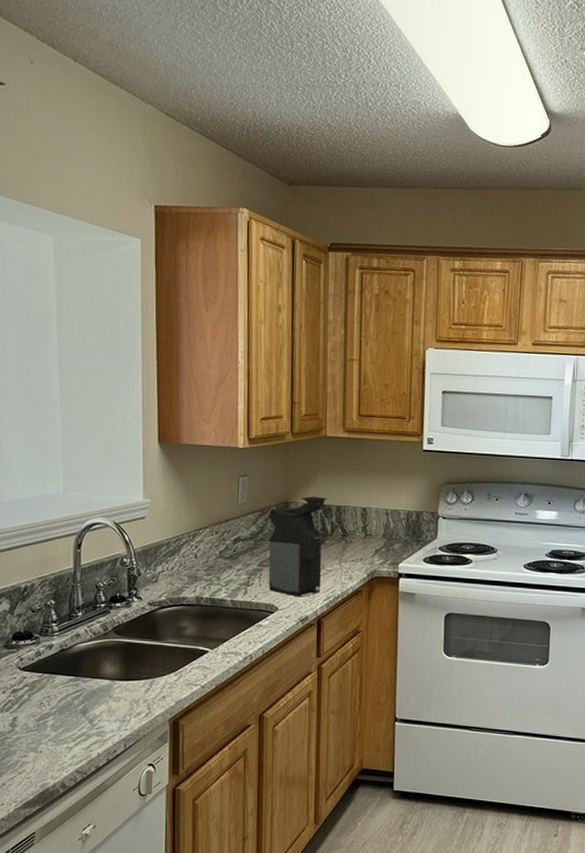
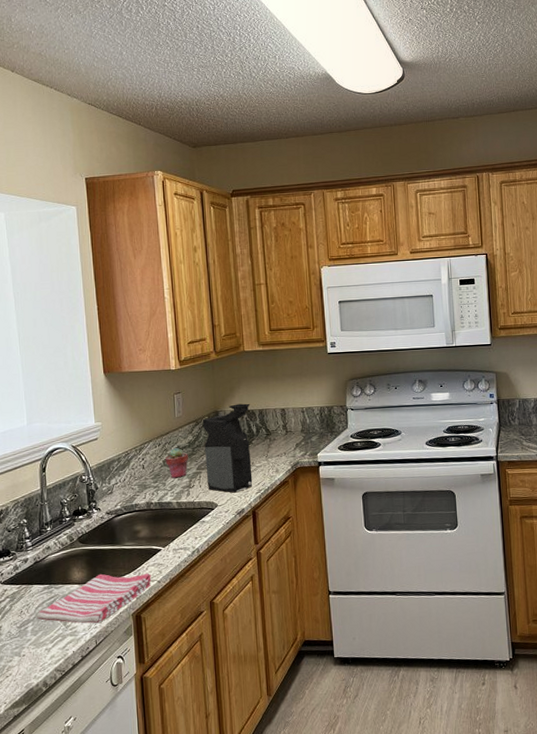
dish towel: none [59,670,195,726] -> present [37,573,152,624]
potted succulent: none [221,539,249,573] -> present [164,448,188,479]

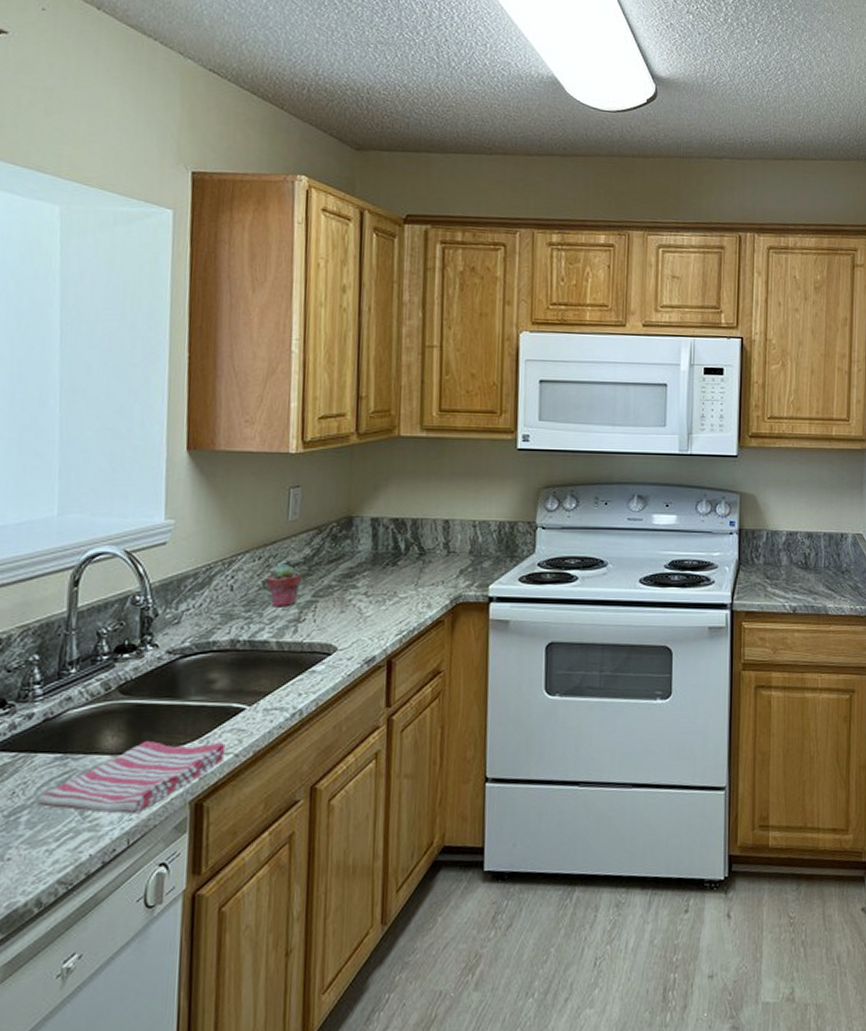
coffee maker: present [202,403,253,493] -> none [325,508,401,633]

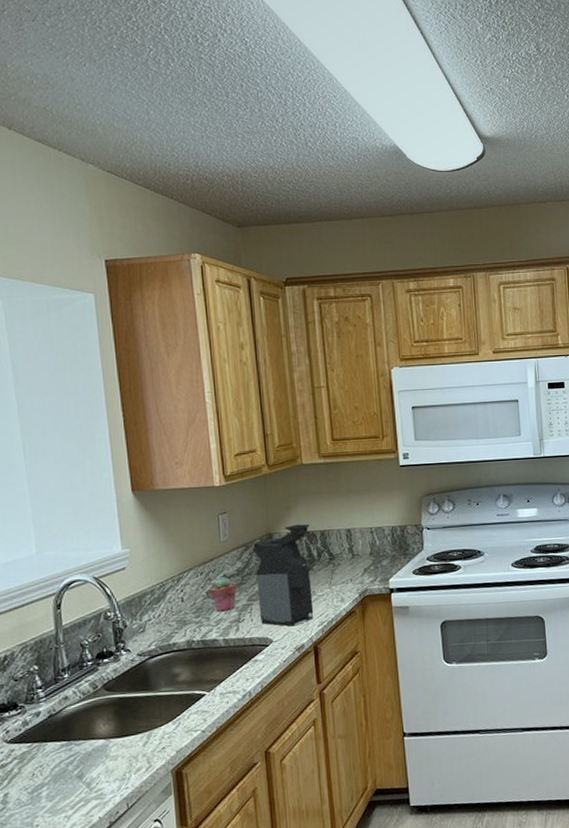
dish towel: present [37,740,226,814] -> none [53,722,194,784]
coffee maker: none [325,508,401,633] -> present [253,524,314,627]

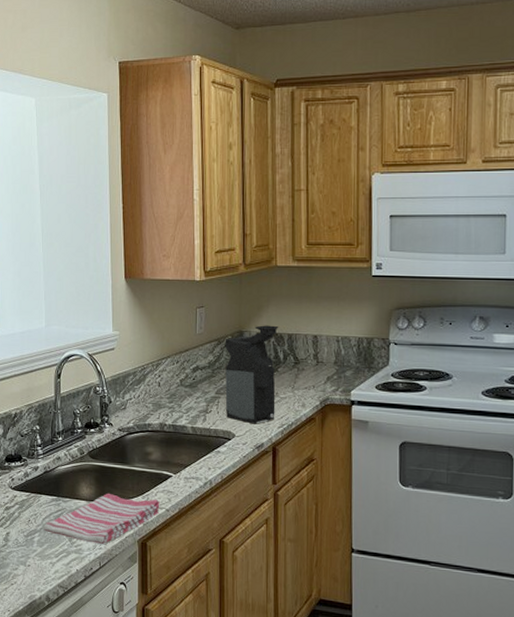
dish towel: none [53,722,194,784] -> present [44,493,160,545]
potted succulent: present [208,577,237,612] -> none [182,368,207,401]

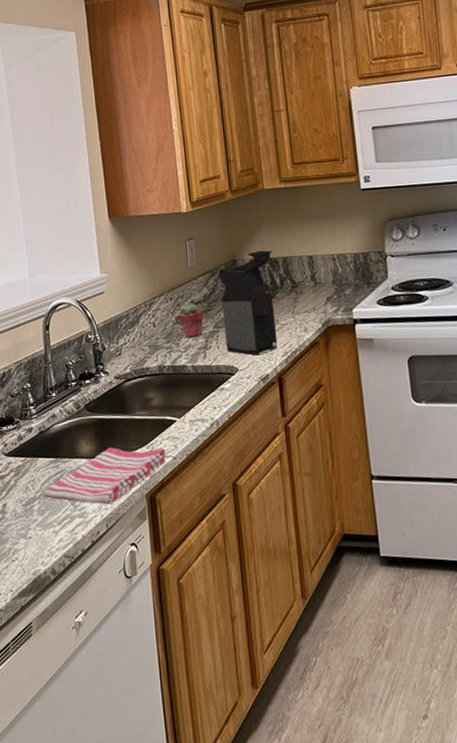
potted succulent: none [182,368,207,401] -> present [177,303,204,338]

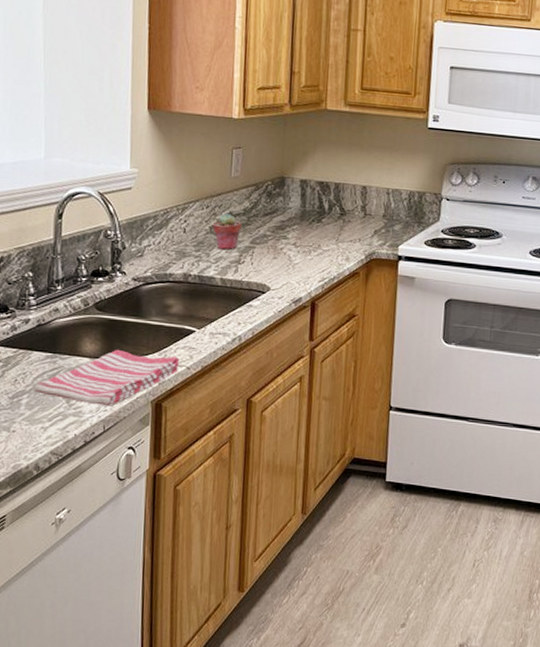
coffee maker: present [218,250,278,356] -> none [261,172,326,277]

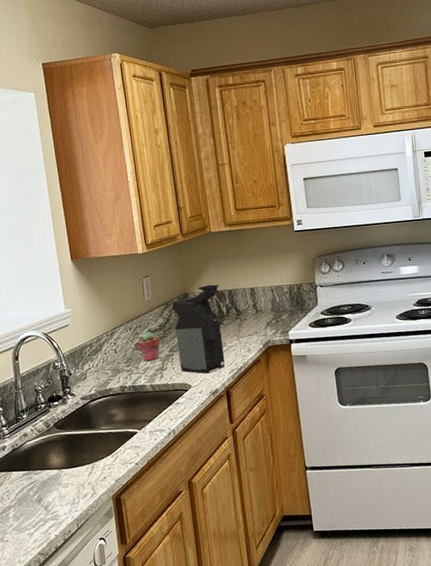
dish towel: present [34,349,180,407] -> none [17,455,129,508]
coffee maker: none [261,172,326,277] -> present [172,284,226,374]

